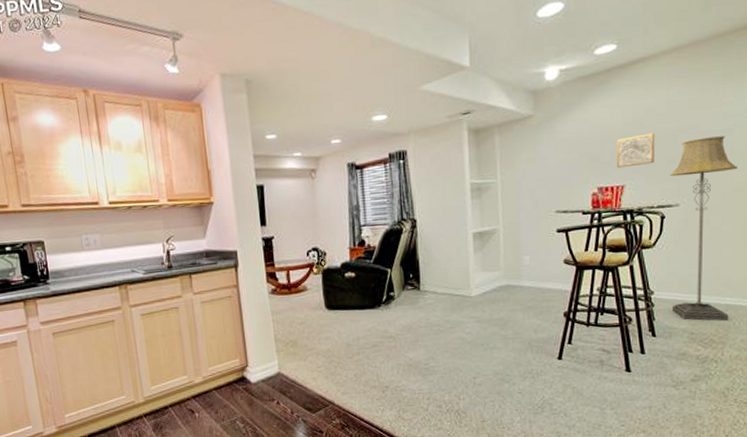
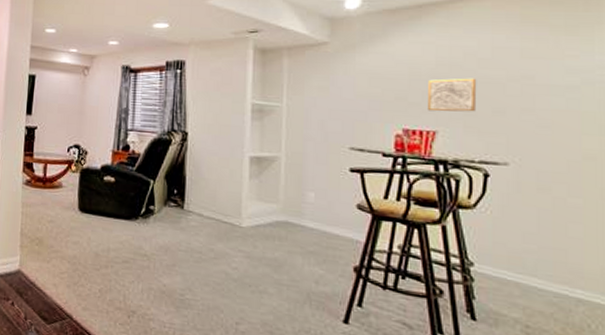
floor lamp: present [669,136,737,321] -> none [495,91,587,321]

